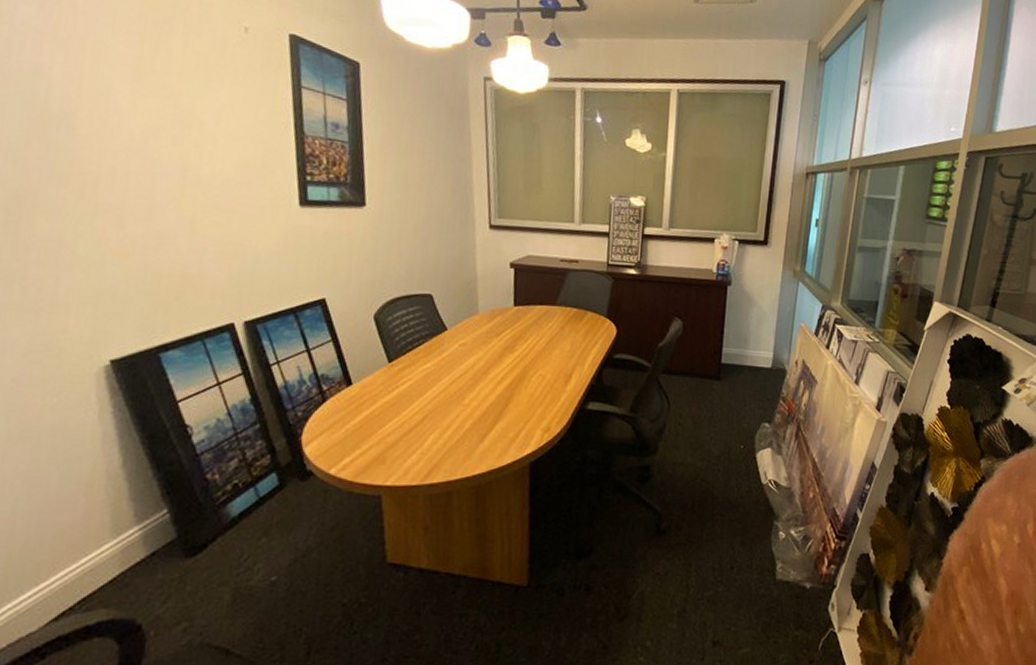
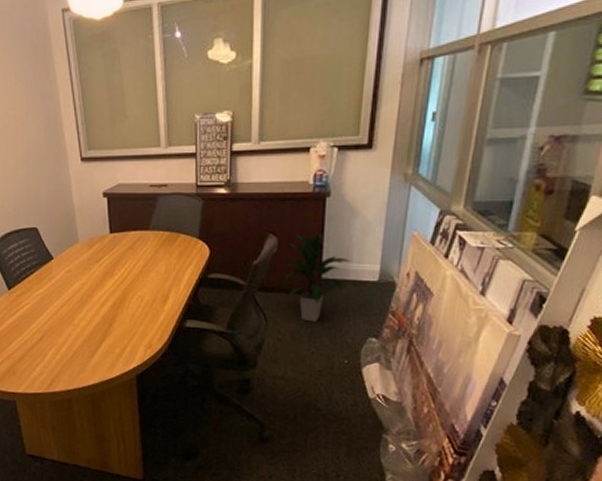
indoor plant: none [677,317,748,406] -> present [274,233,351,322]

